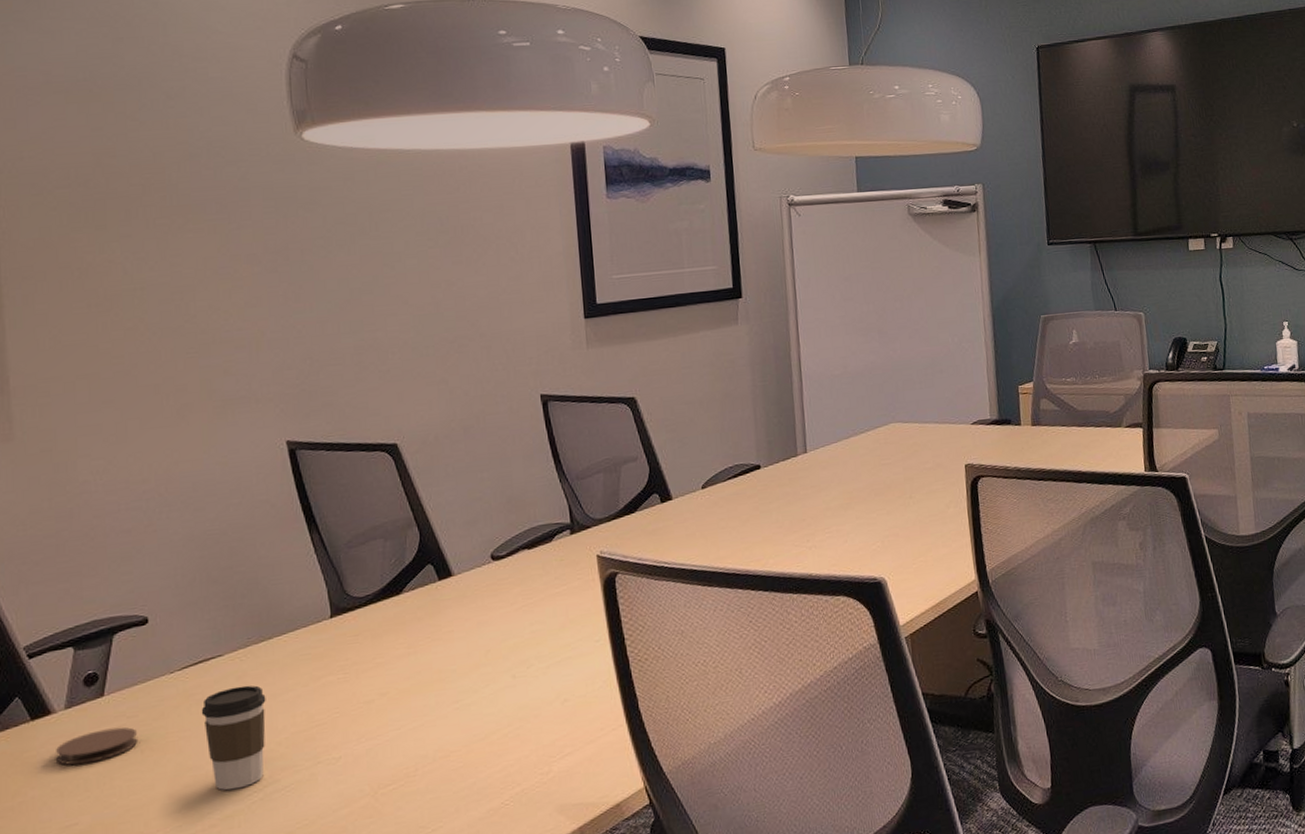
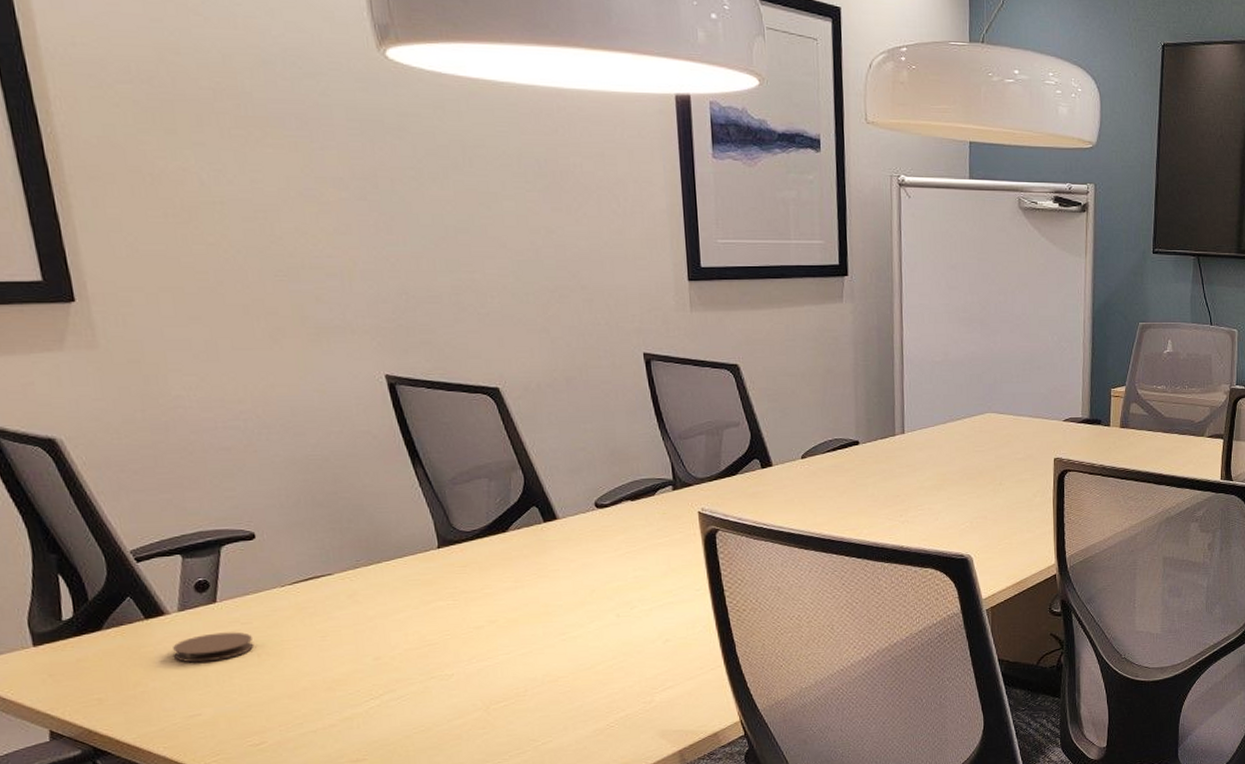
coffee cup: present [201,685,266,791] -> none [314,603,380,696]

